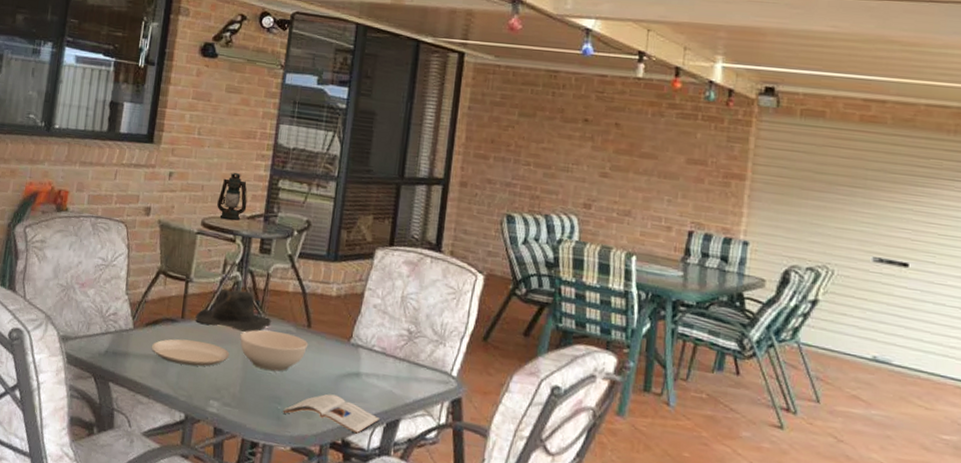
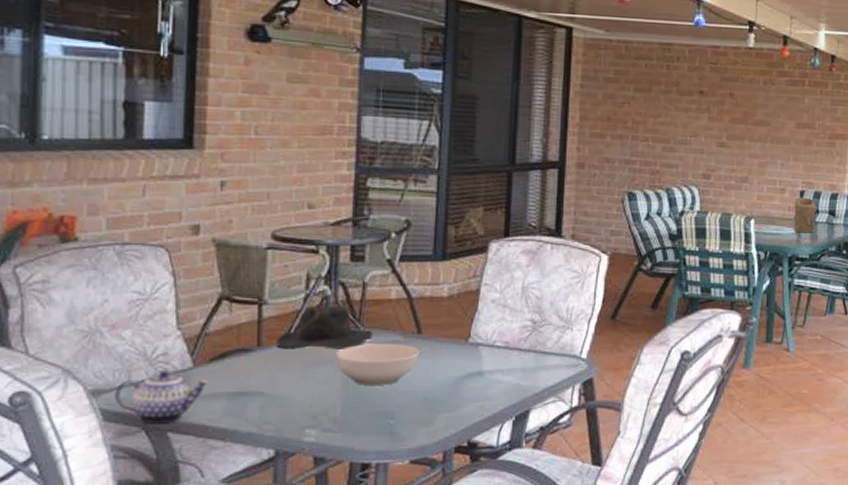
teapot: none [77,326,144,374] -> present [115,369,211,424]
plate: present [151,339,230,367] -> none [220,368,325,397]
lantern: present [217,172,248,221] -> none [290,174,329,229]
magazine: present [283,394,381,434] -> none [396,398,509,433]
candle: none [679,237,706,279] -> present [793,197,816,233]

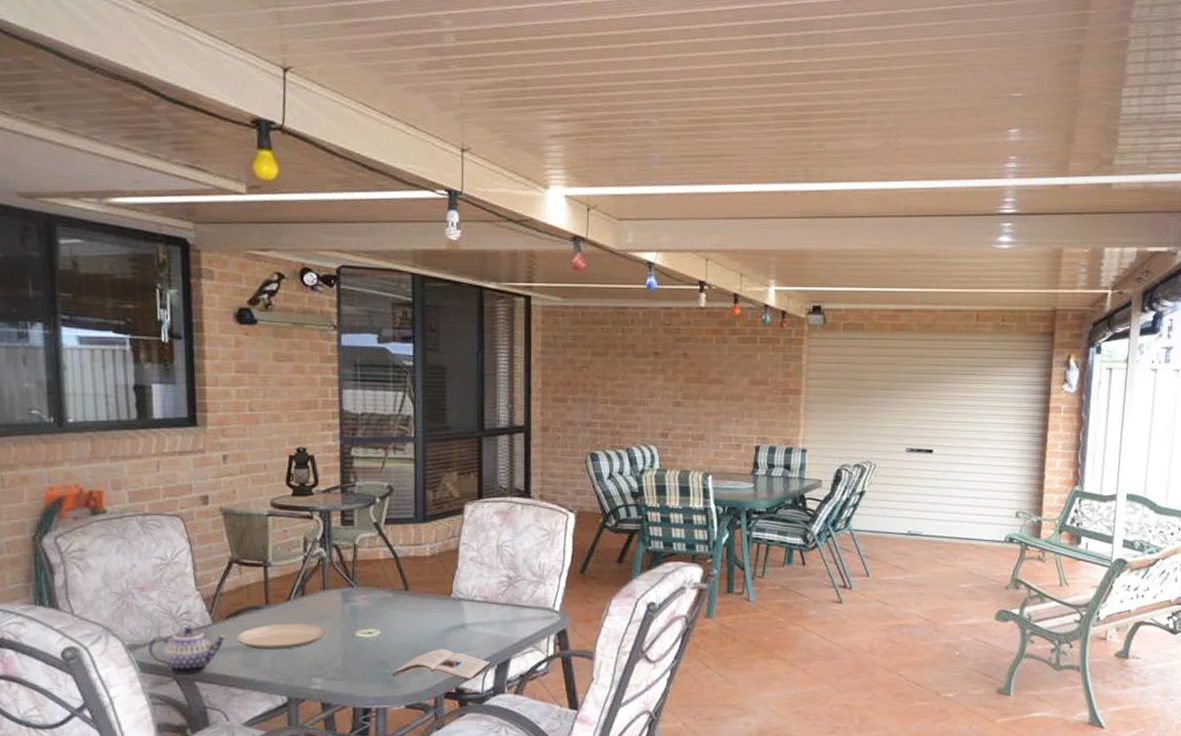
plate: none [220,368,325,397] -> present [236,623,326,650]
hat: present [276,305,373,349] -> none [281,565,366,607]
lantern: none [290,174,329,229] -> present [285,446,320,496]
bowl: present [336,344,420,385] -> none [334,600,409,638]
magazine: none [396,398,509,433] -> present [391,649,491,680]
candle: present [793,197,816,233] -> none [750,452,772,487]

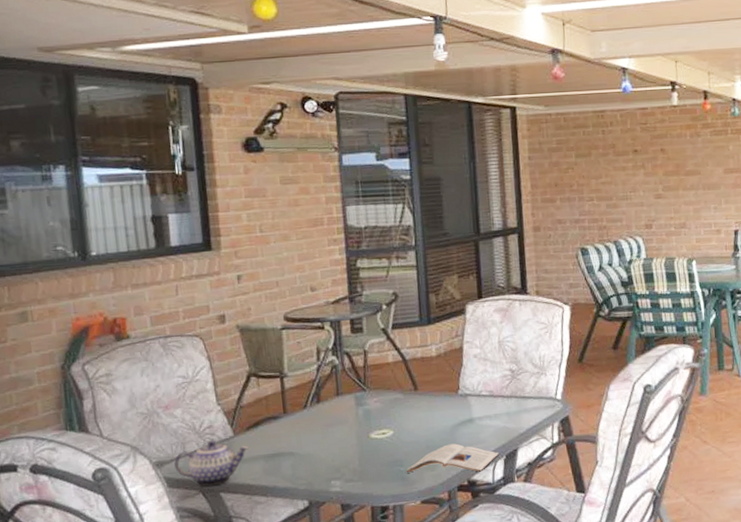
plate: present [236,623,326,650] -> none [257,429,342,457]
lantern: present [285,446,320,496] -> none [296,261,329,309]

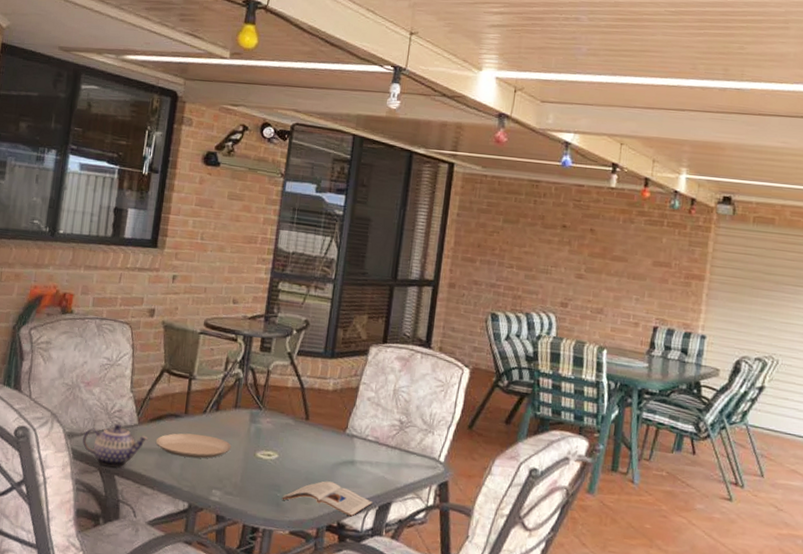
plate: none [257,429,342,457] -> present [155,433,232,459]

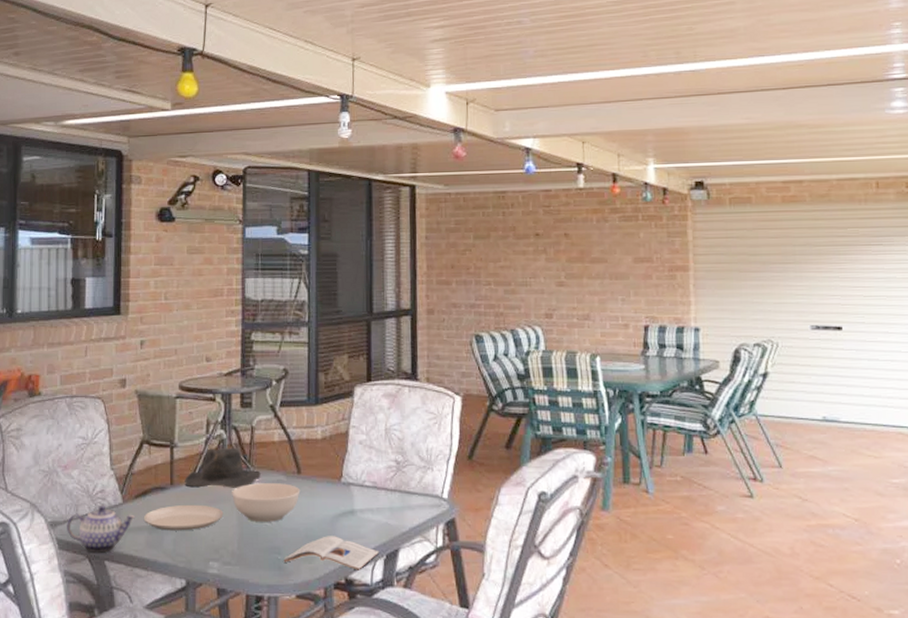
hat: none [198,385,271,426] -> present [185,447,261,488]
bowl: none [241,423,307,461] -> present [232,483,301,522]

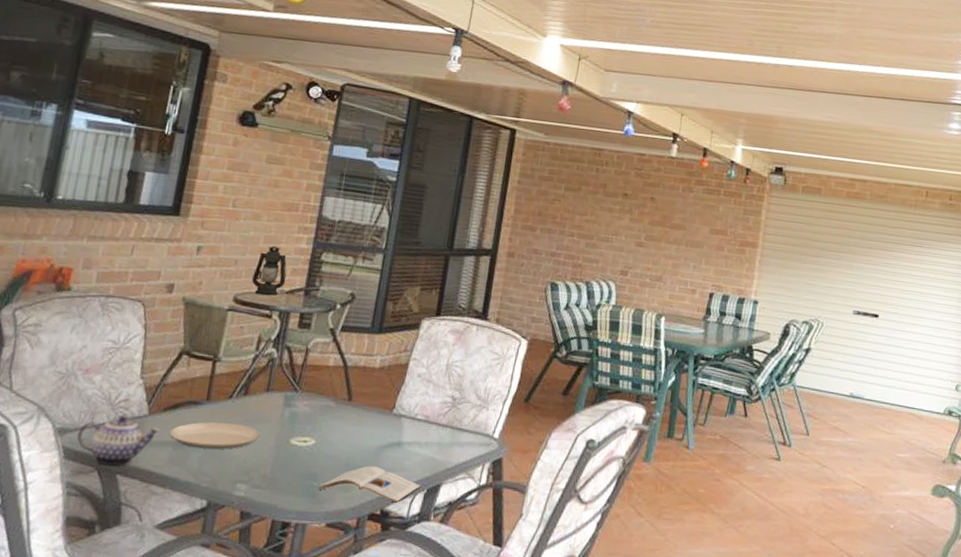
hat: present [185,447,261,488] -> none [223,366,309,410]
lantern: none [193,331,223,379] -> present [252,245,287,295]
bowl: present [232,483,301,522] -> none [273,406,349,448]

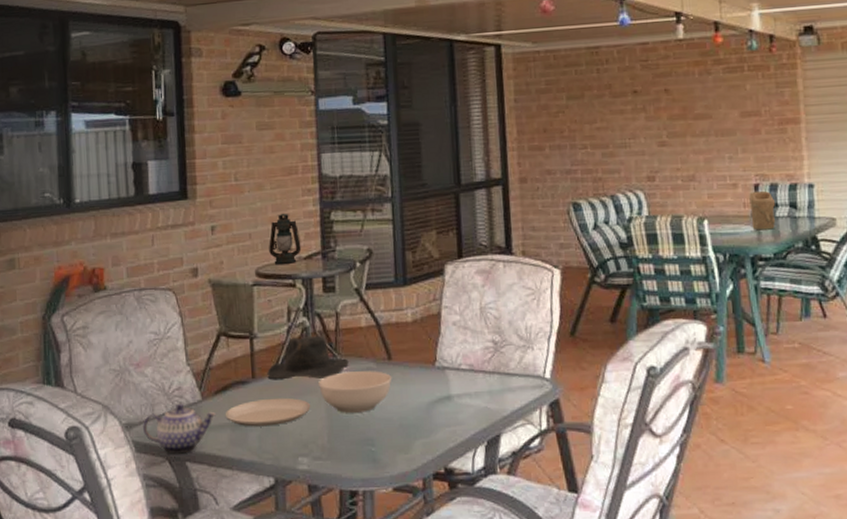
hat: none [223,366,309,410] -> present [267,335,349,380]
bowl: none [273,406,349,448] -> present [318,371,392,413]
magazine: present [318,466,421,503] -> none [377,423,480,459]
candle: none [701,299,724,335] -> present [749,191,776,231]

